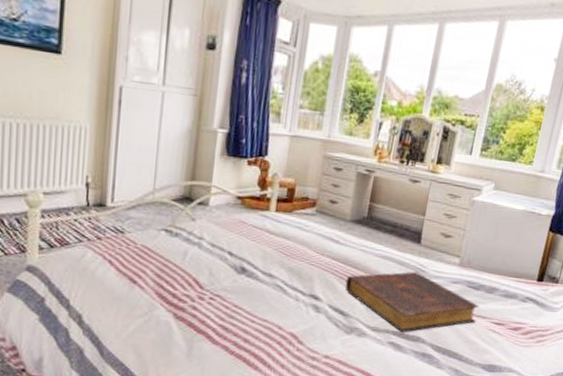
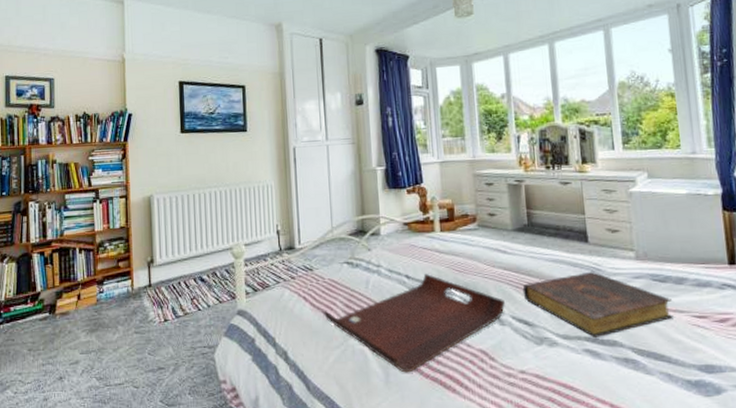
serving tray: none [130,252,326,348] -> present [324,273,505,373]

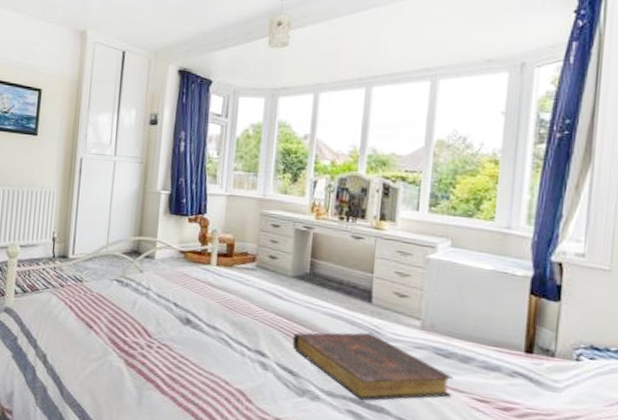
serving tray: present [324,273,505,373] -> none [87,304,272,398]

